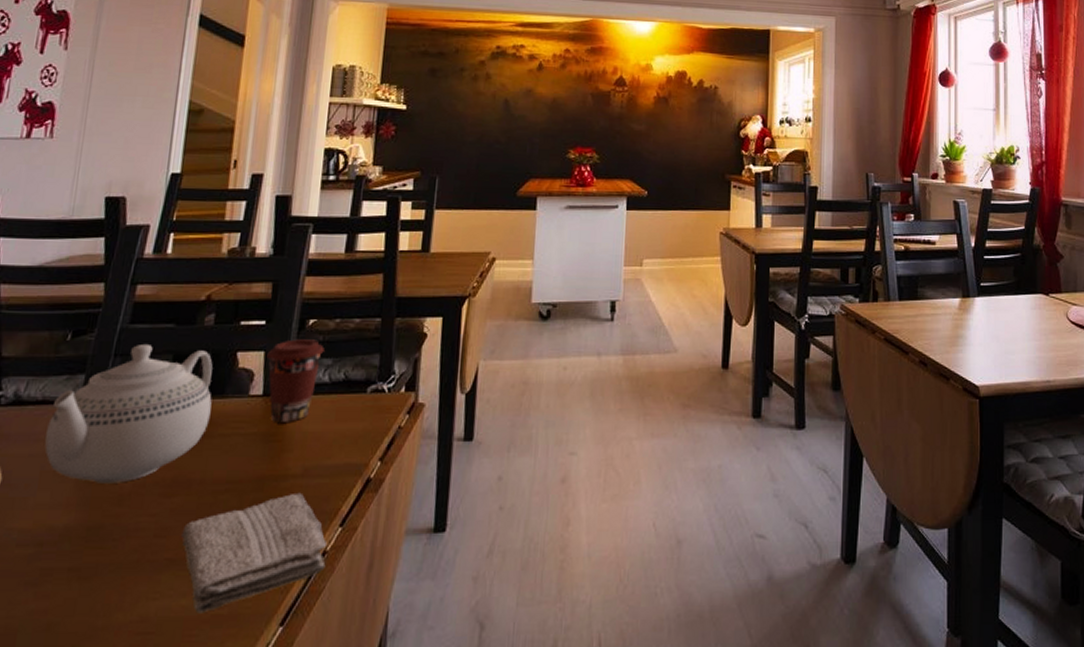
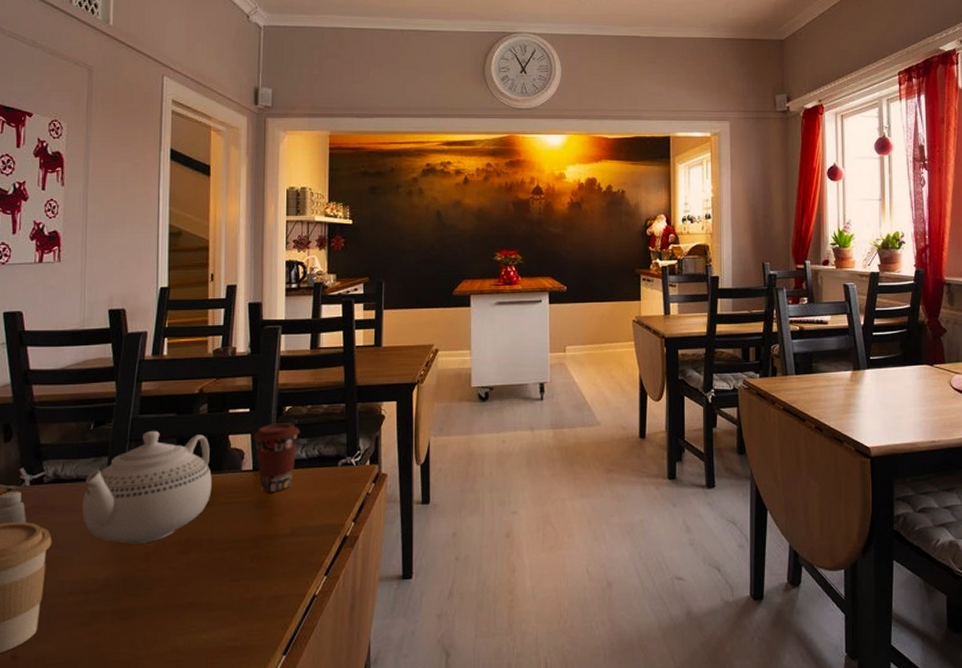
washcloth: present [181,492,326,614] -> none [198,548,316,646]

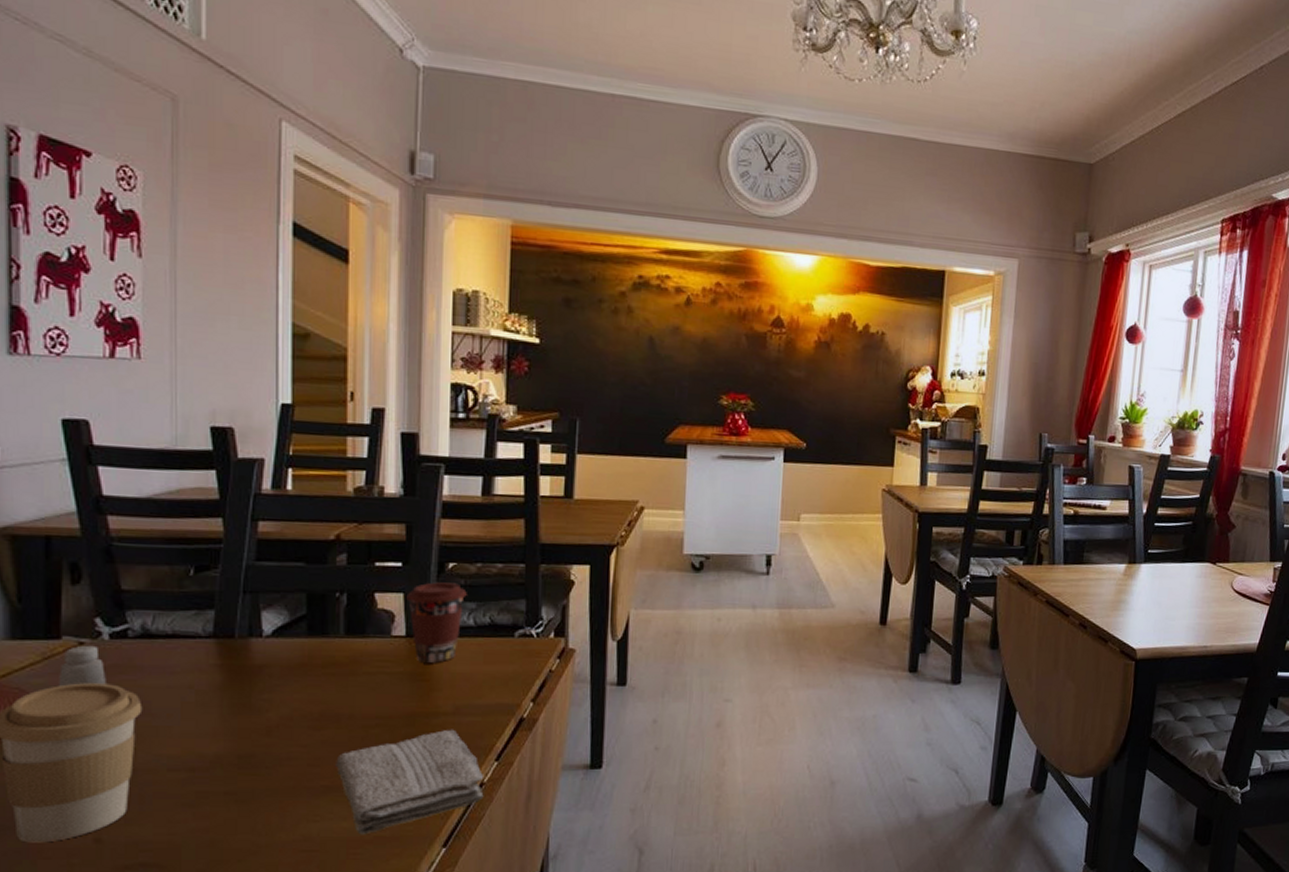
teapot: present [82,430,212,544] -> none [182,581,353,716]
washcloth: none [198,548,316,646] -> present [336,729,484,835]

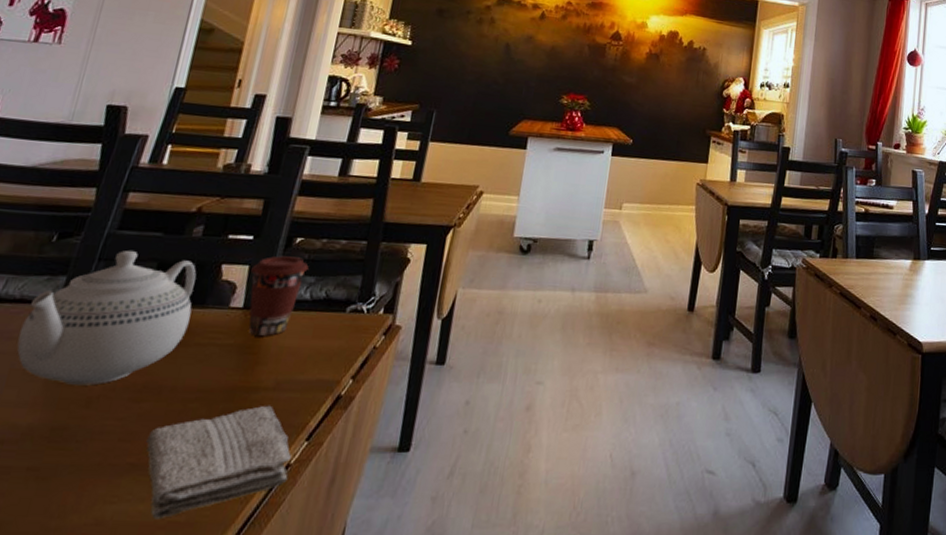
teapot: none [182,581,353,716] -> present [17,250,197,386]

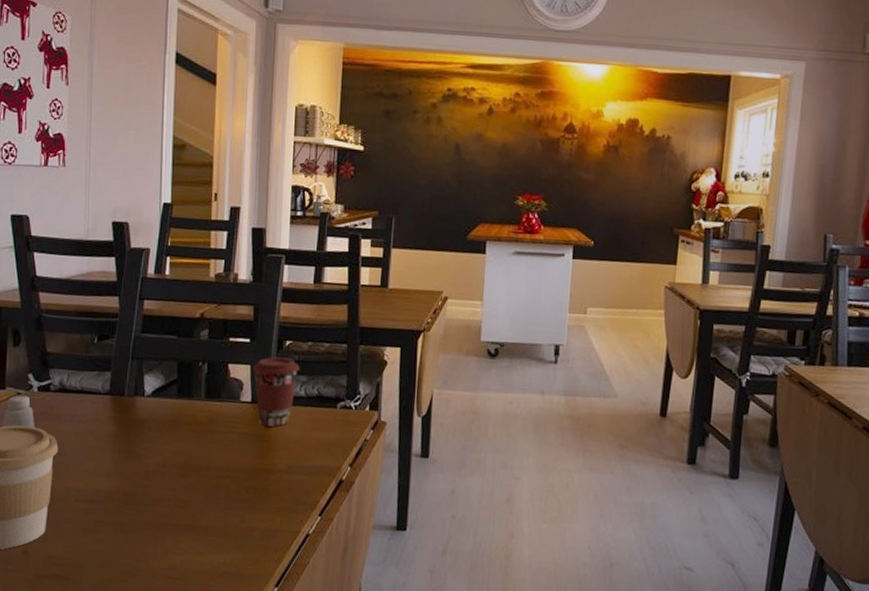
teapot: present [17,250,197,386] -> none [87,350,211,462]
washcloth: present [146,405,291,520] -> none [195,485,309,570]

